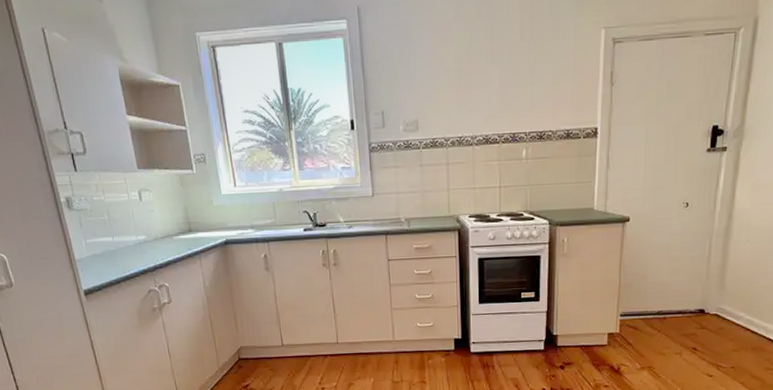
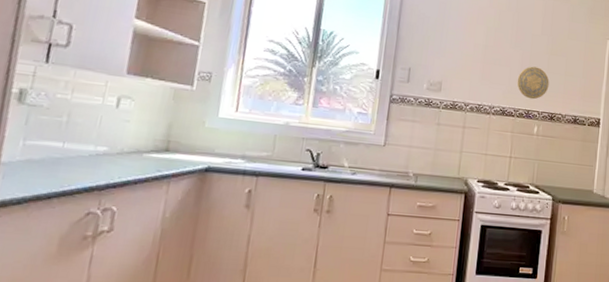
decorative plate: none [498,81,535,120] -> present [517,66,550,100]

